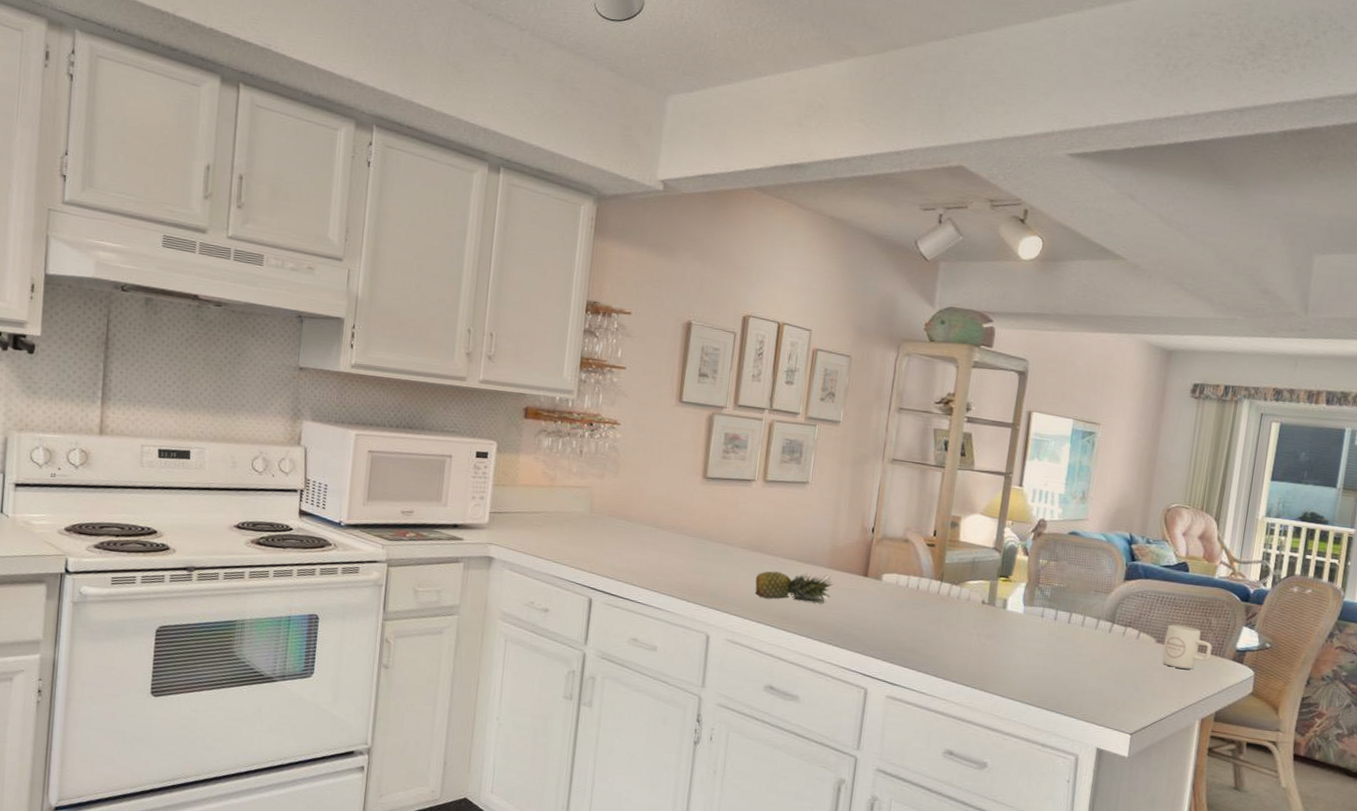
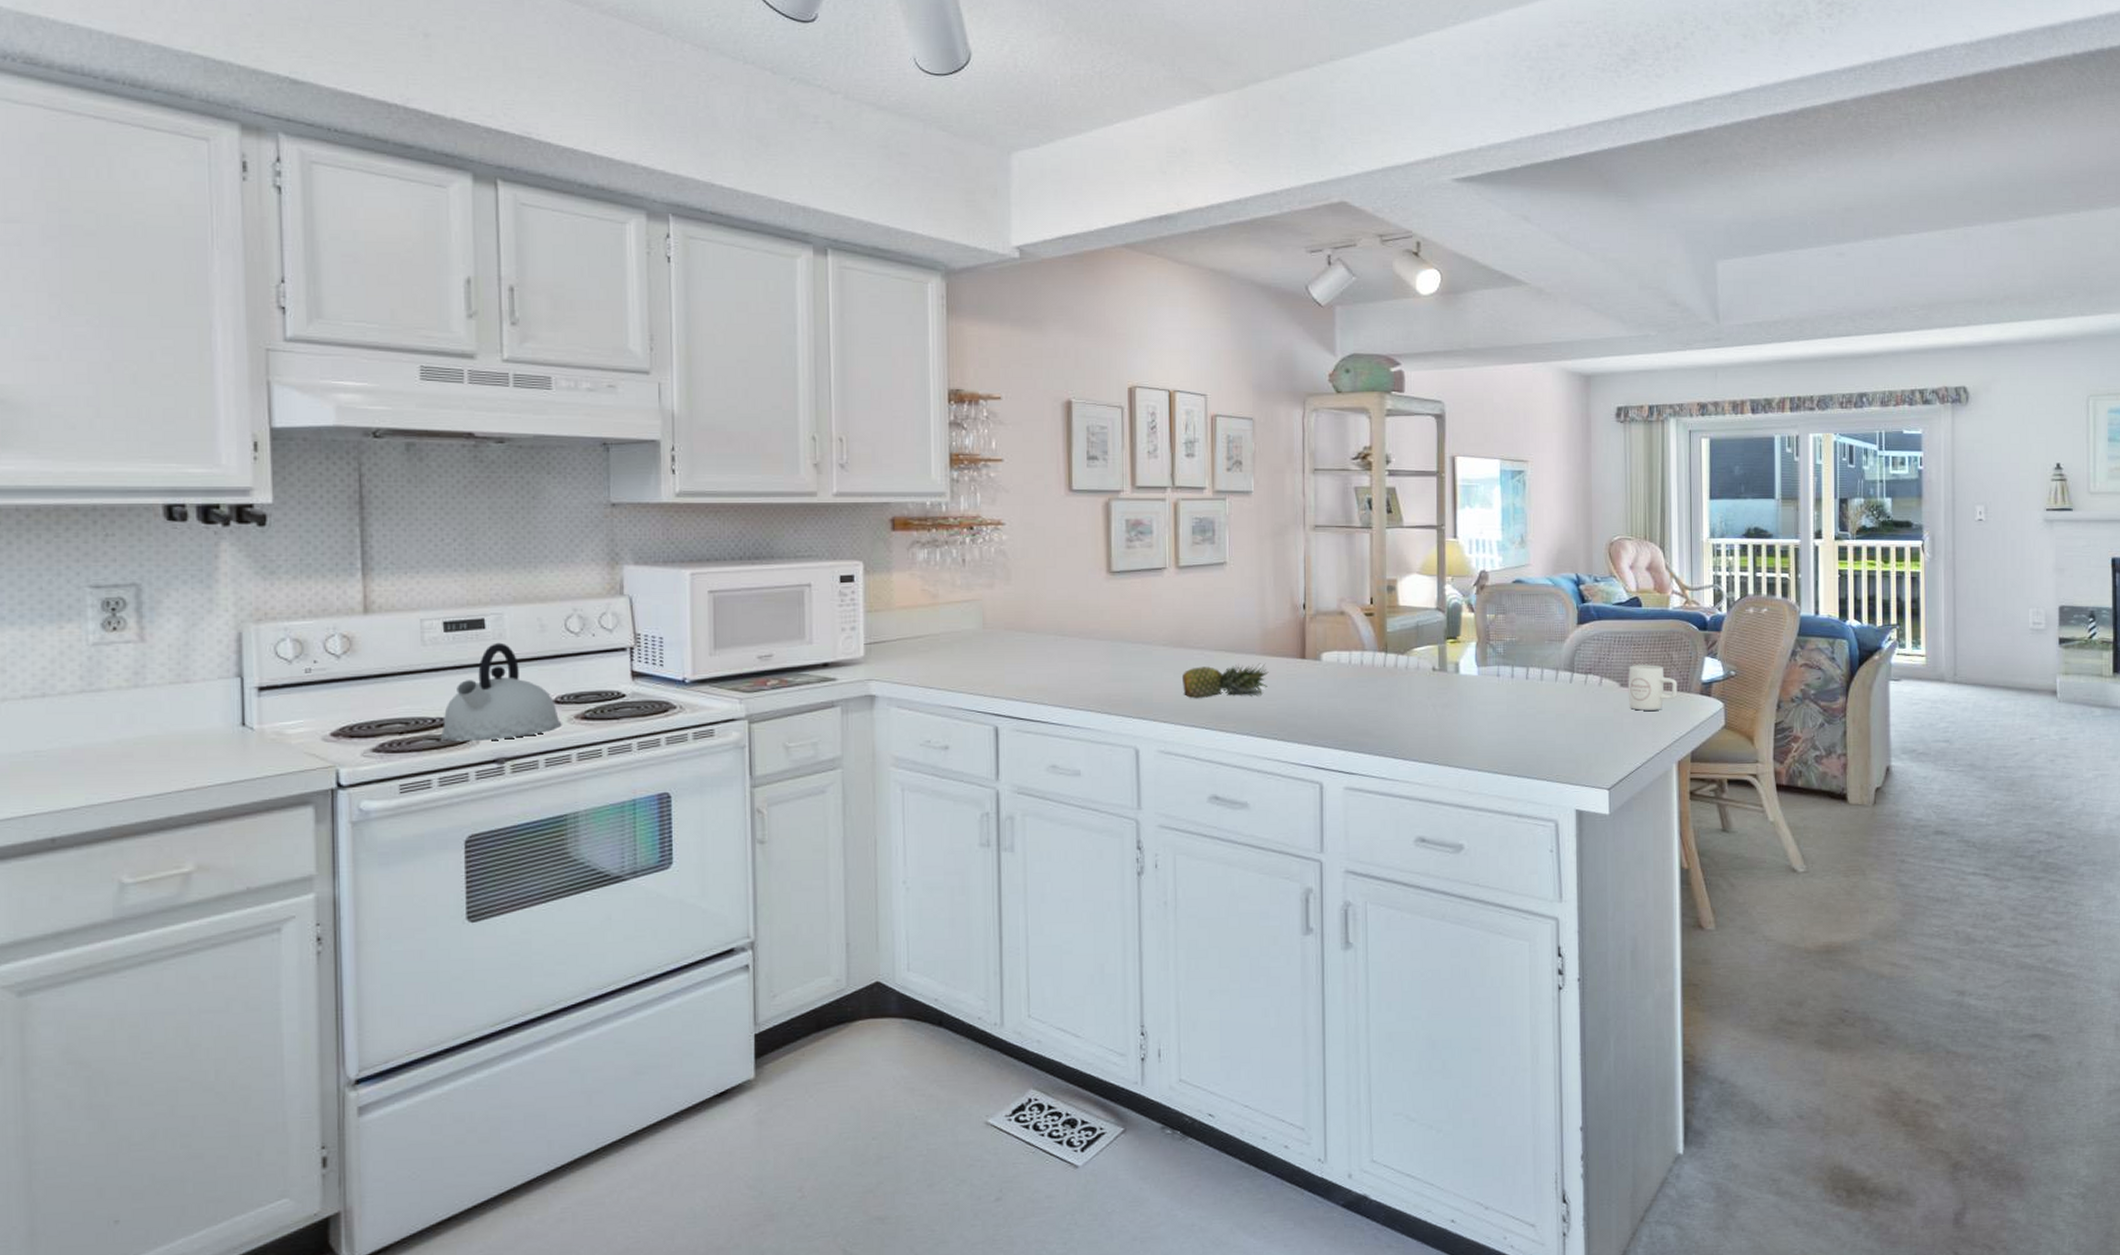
kettle: none [146,471,241,553] -> present [440,642,562,742]

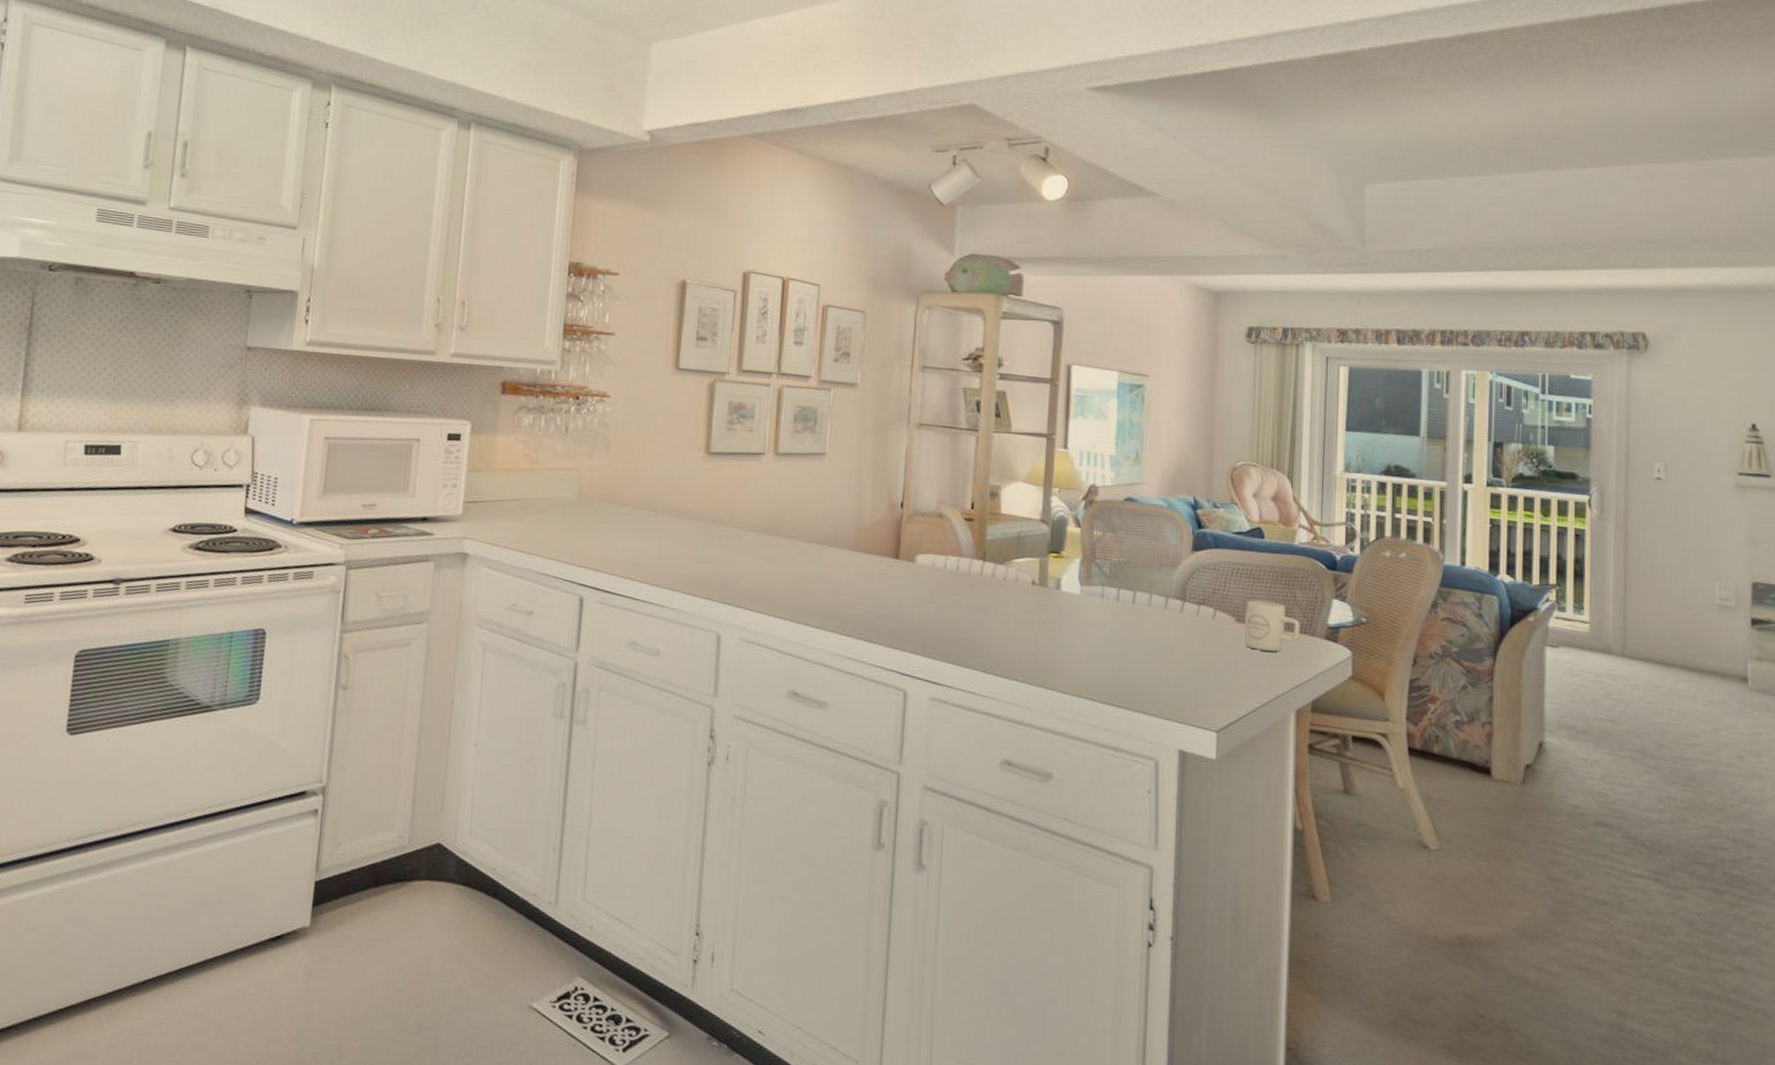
kettle: present [440,642,562,742] -> none [67,469,177,562]
fruit: present [1183,663,1269,699] -> none [771,556,860,594]

